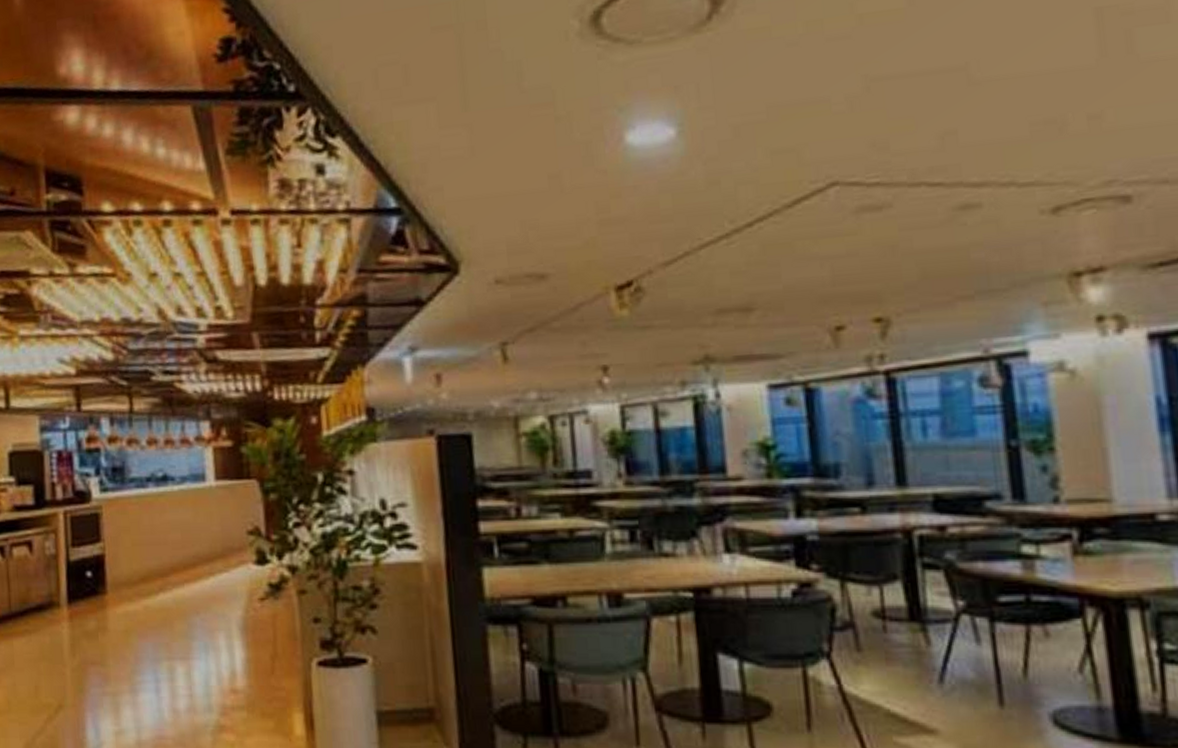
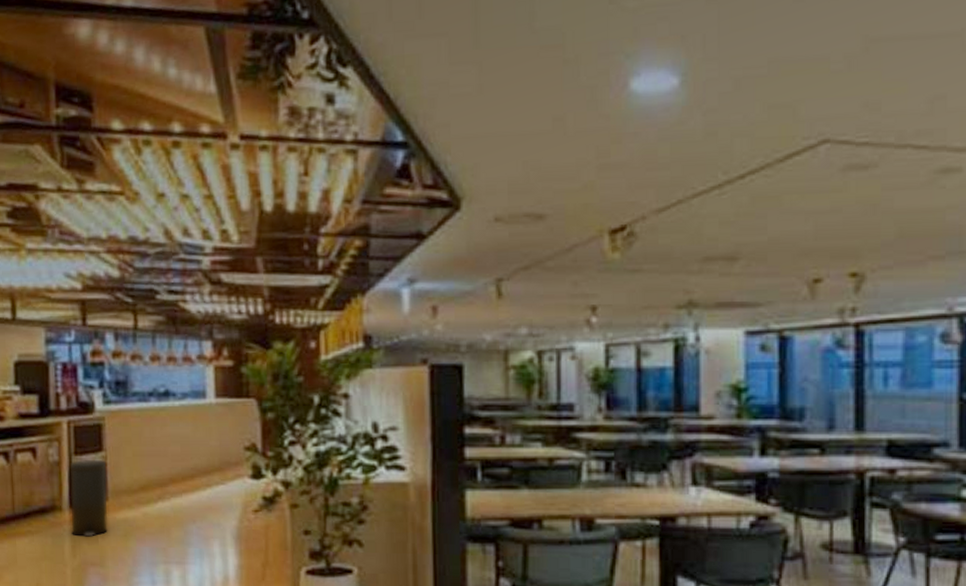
pedal bin: none [67,550,108,634] -> present [70,459,108,537]

